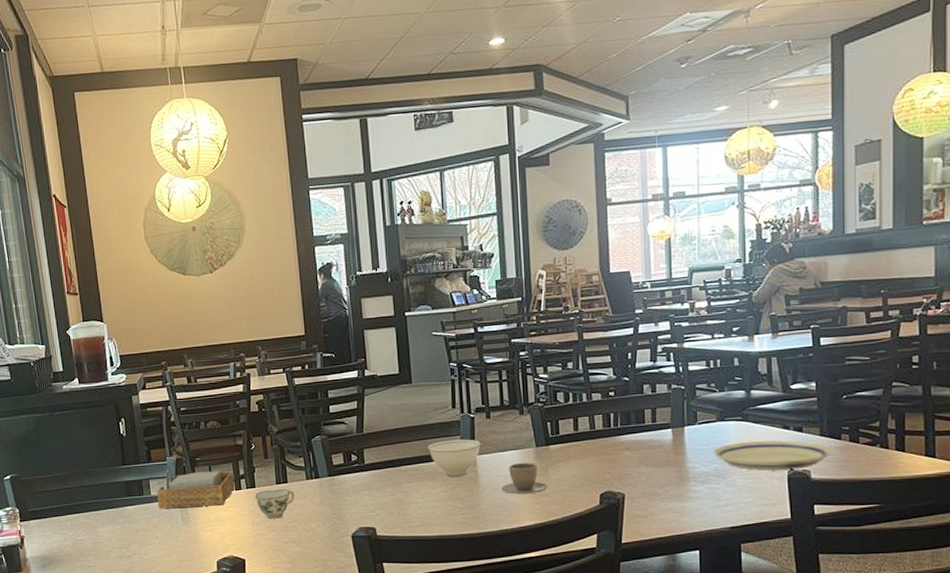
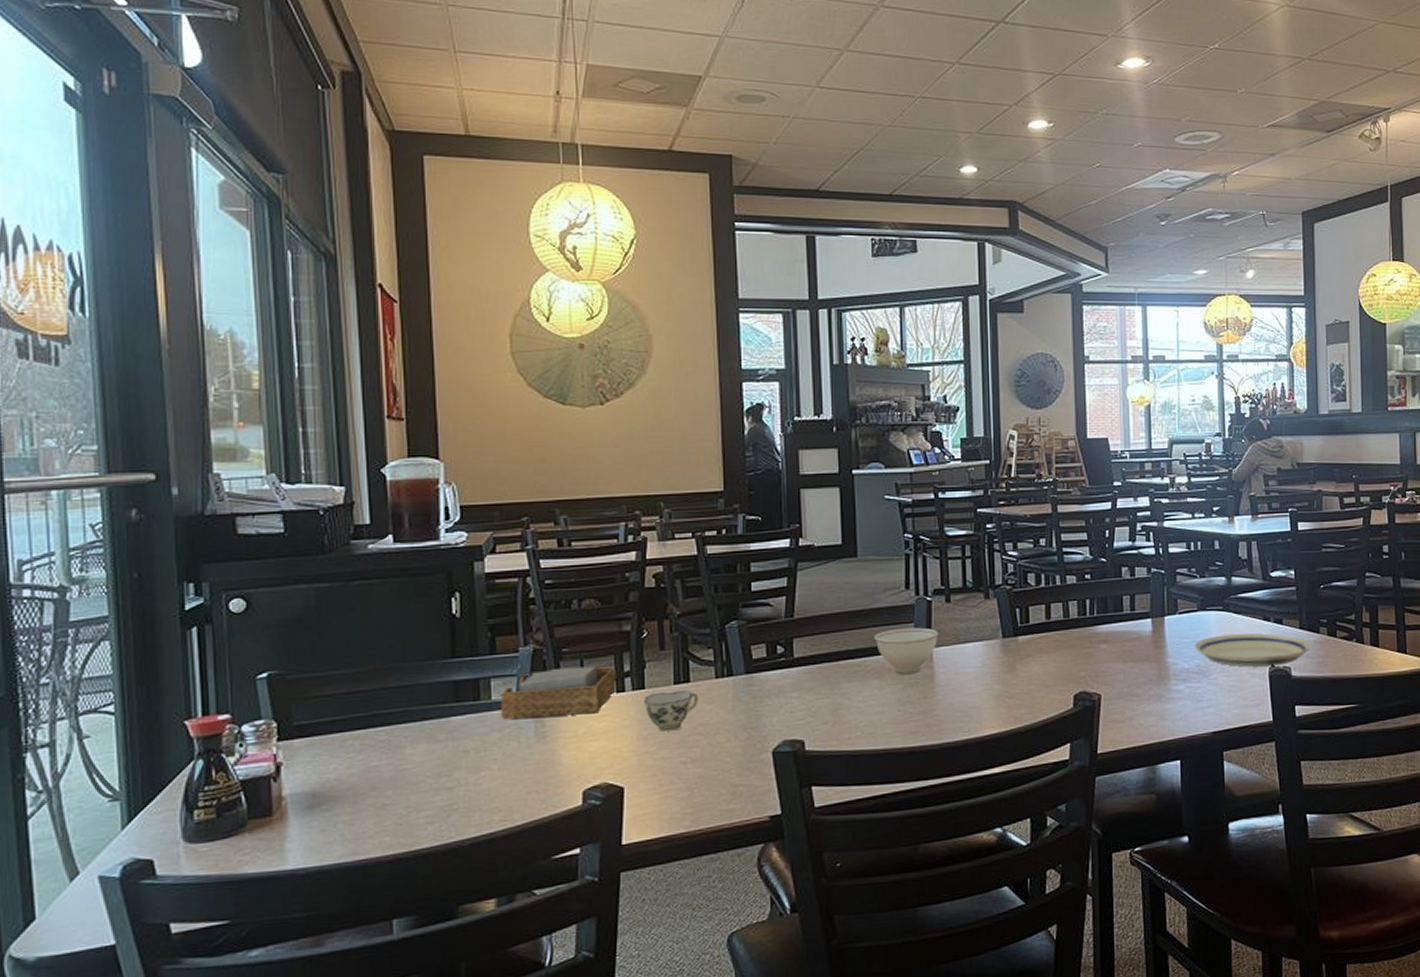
teacup: present [501,463,548,494] -> none [961,657,1015,696]

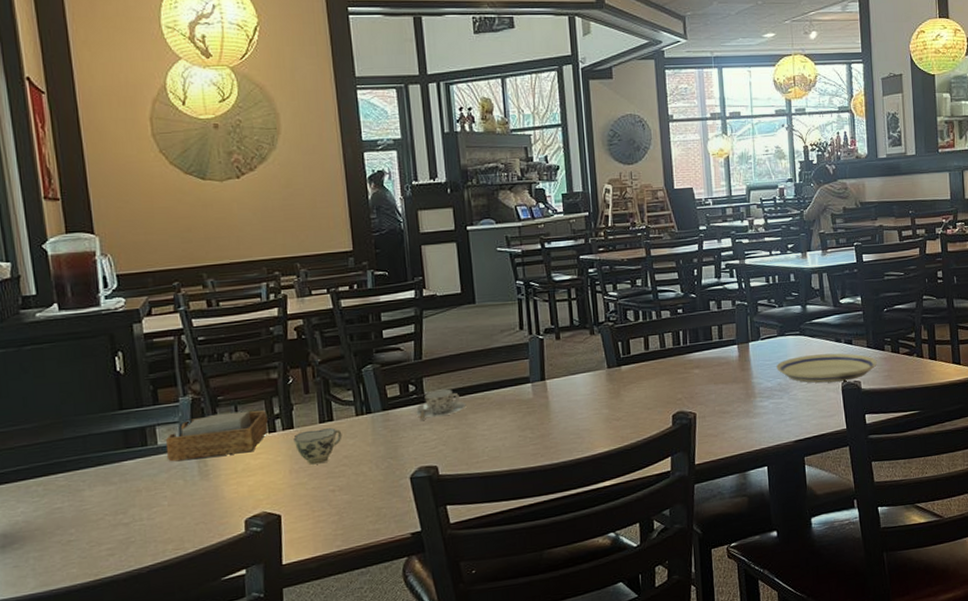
teacup: none [782,652,841,687] -> present [415,389,467,420]
bowl: present [874,627,939,674] -> none [494,362,551,404]

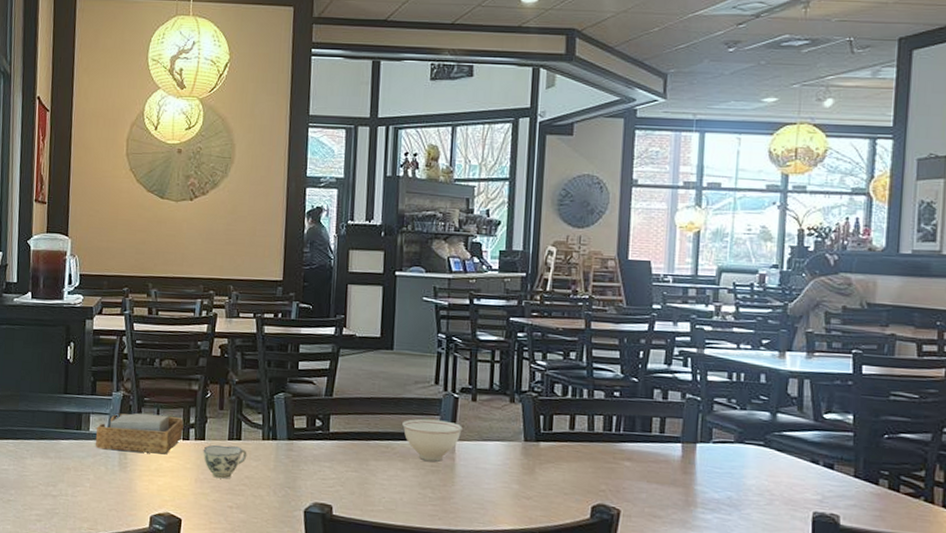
teacup: present [415,389,467,420] -> none [318,429,370,457]
bowl: none [494,362,551,404] -> present [402,418,463,462]
plate: present [776,353,877,383] -> none [728,470,866,512]

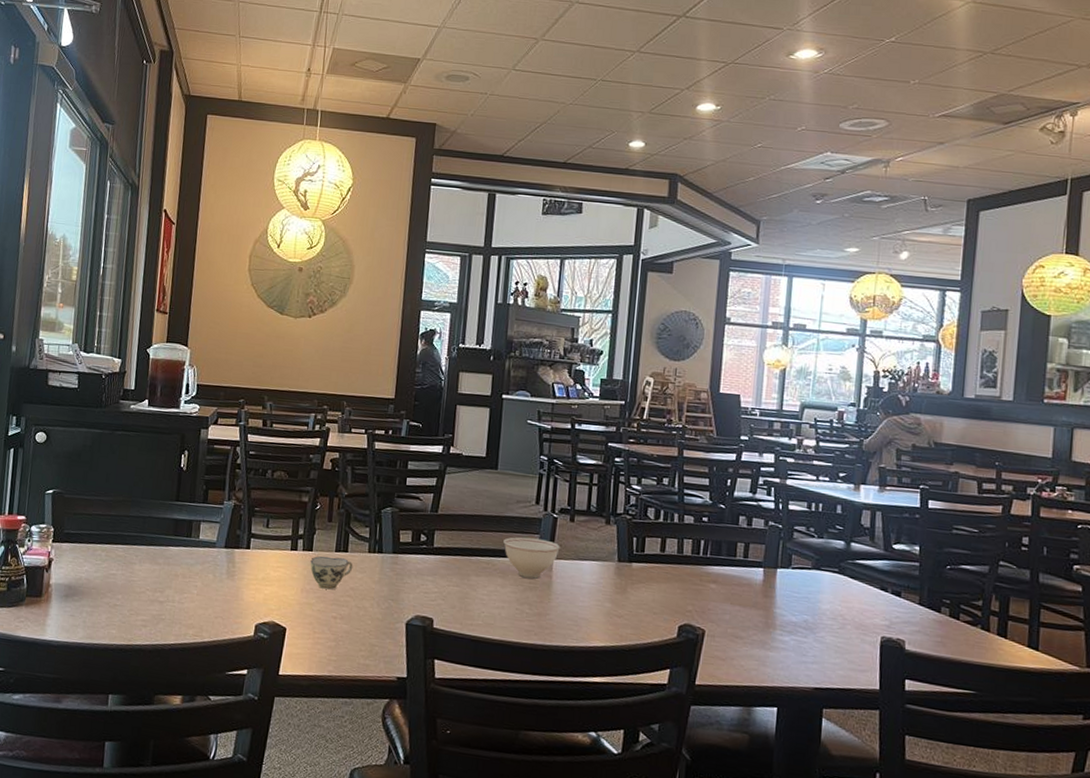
napkin holder: present [95,413,184,455] -> none [204,522,293,564]

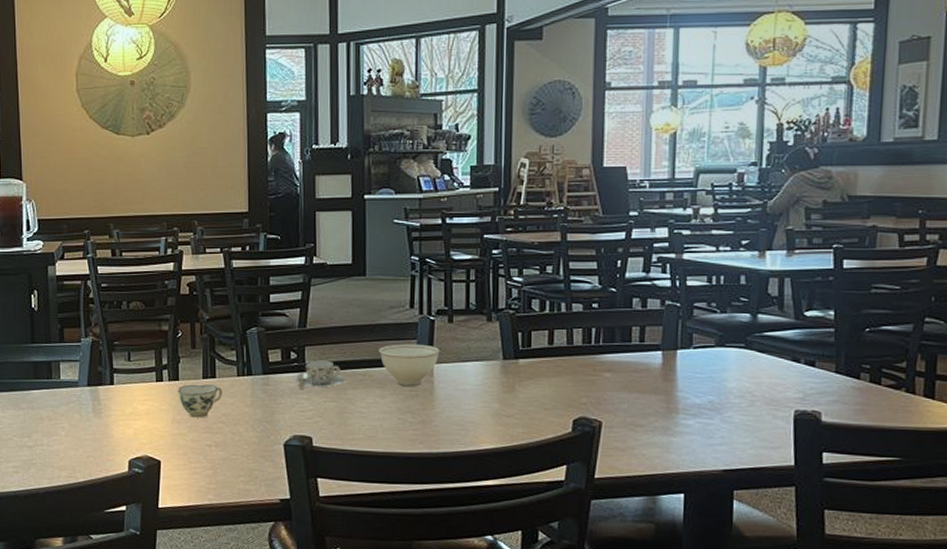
teacup: none [422,545,471,572] -> present [294,360,347,389]

